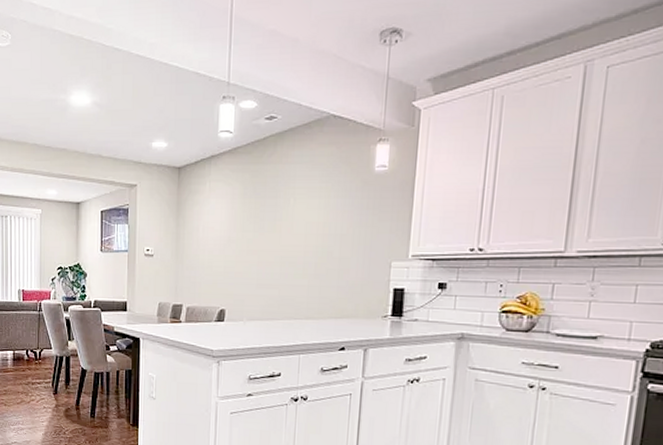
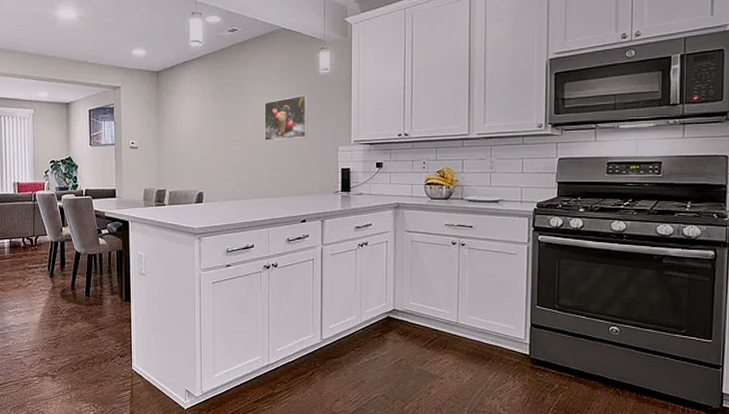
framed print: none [301,197,358,252] -> present [264,94,308,141]

